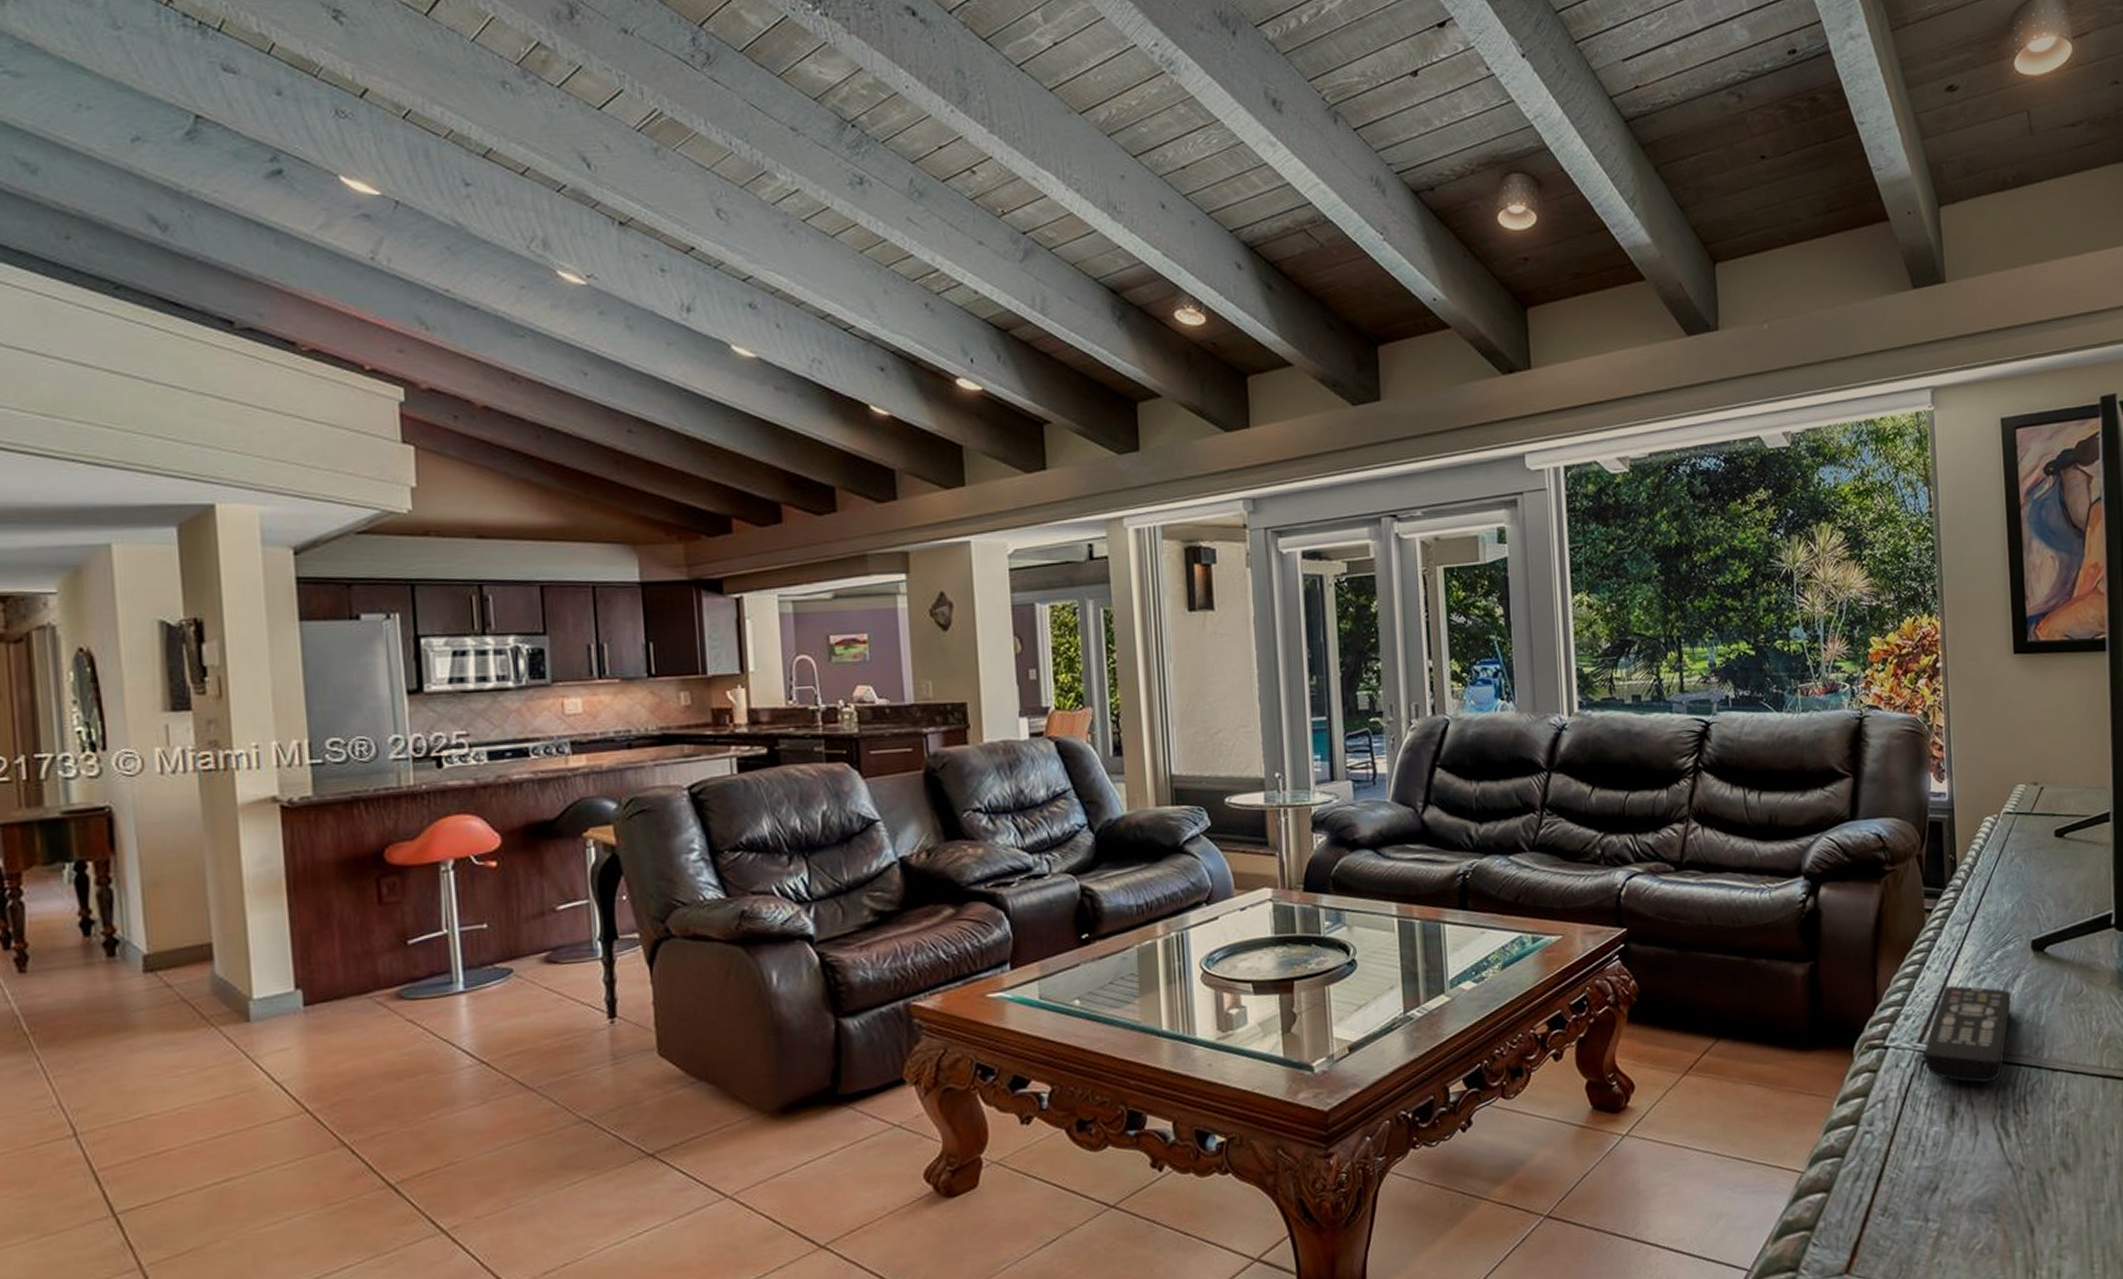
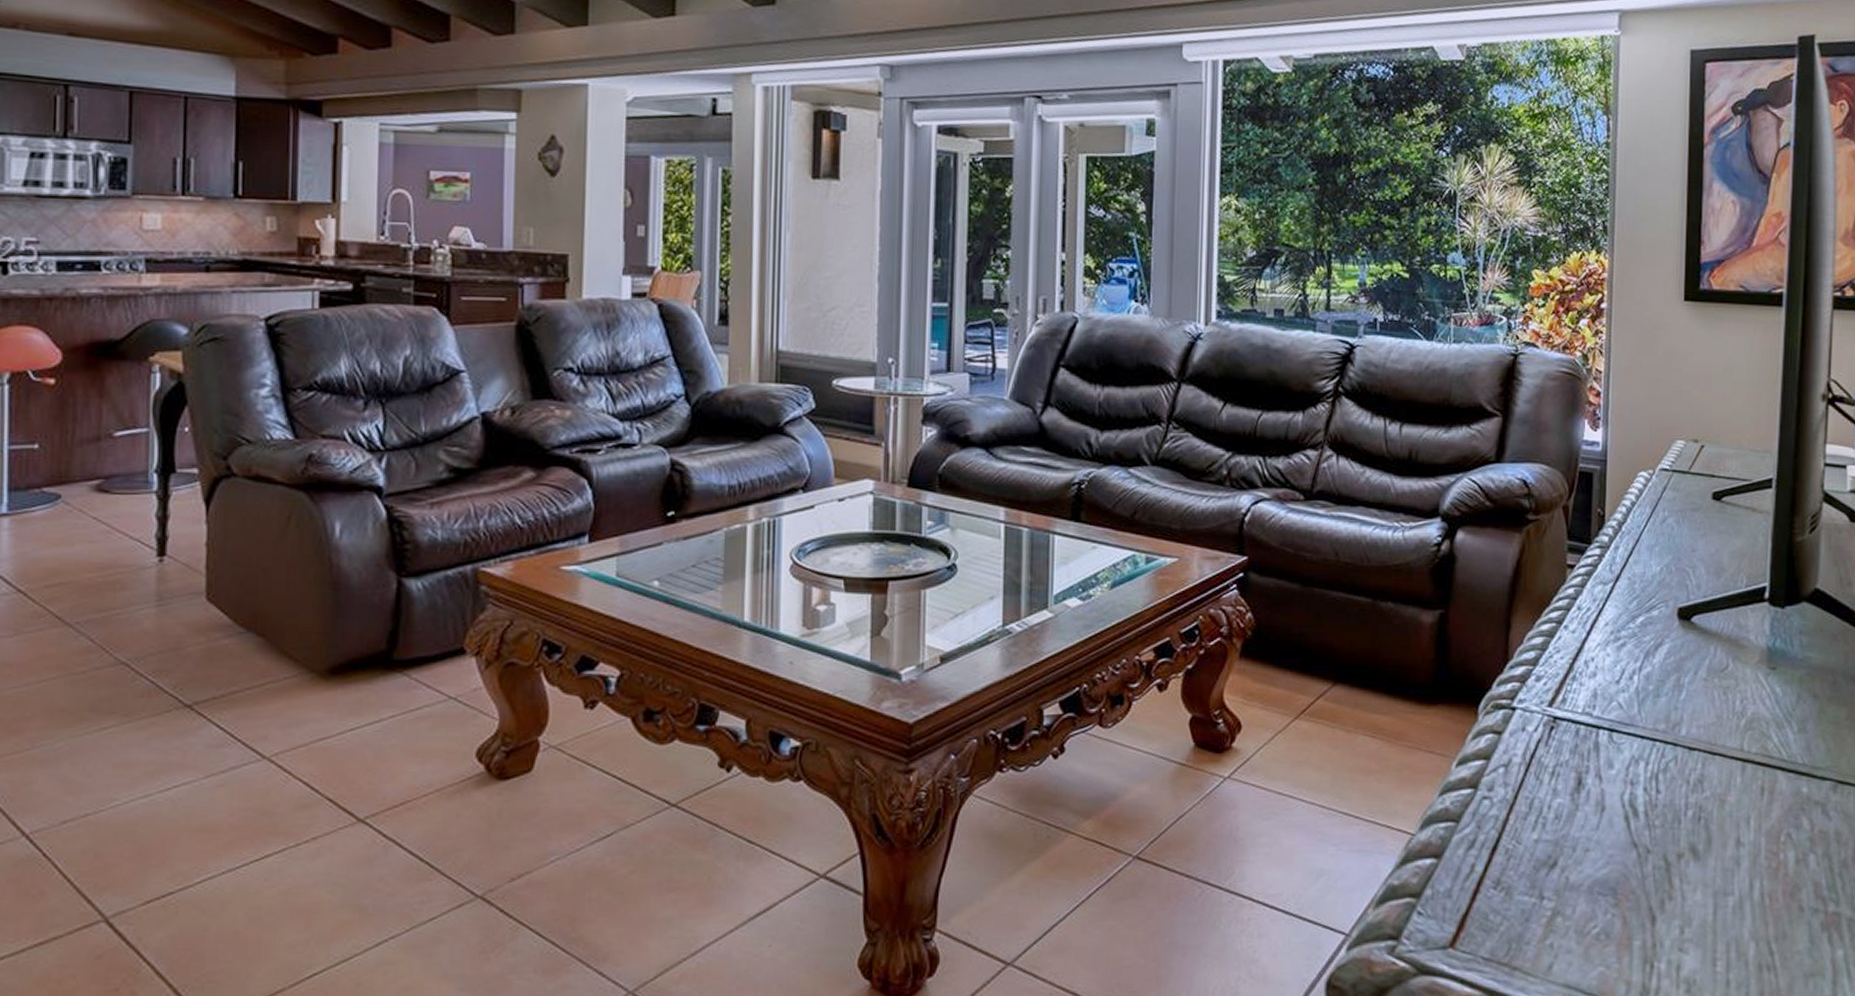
remote control: present [1923,985,2012,1083] -> none [1552,648,1652,755]

